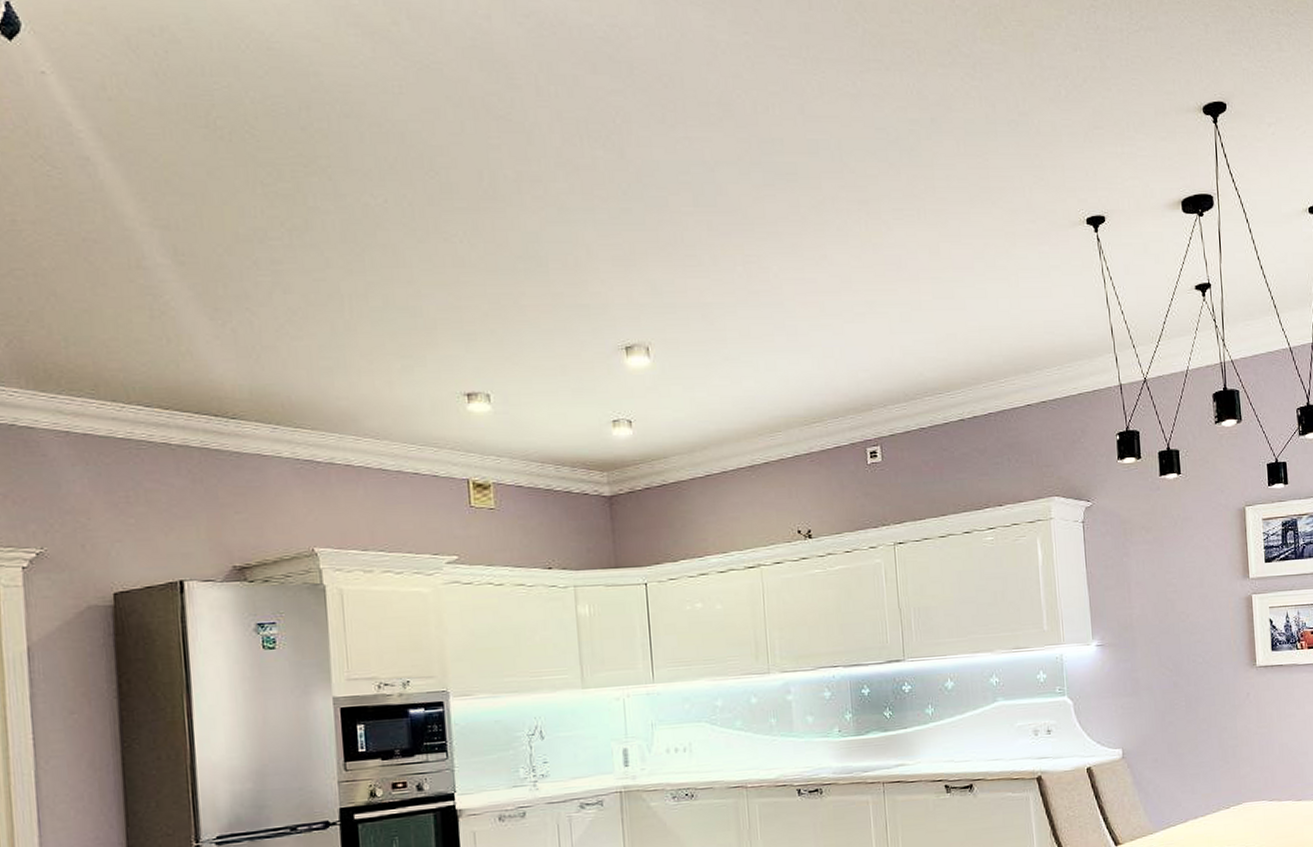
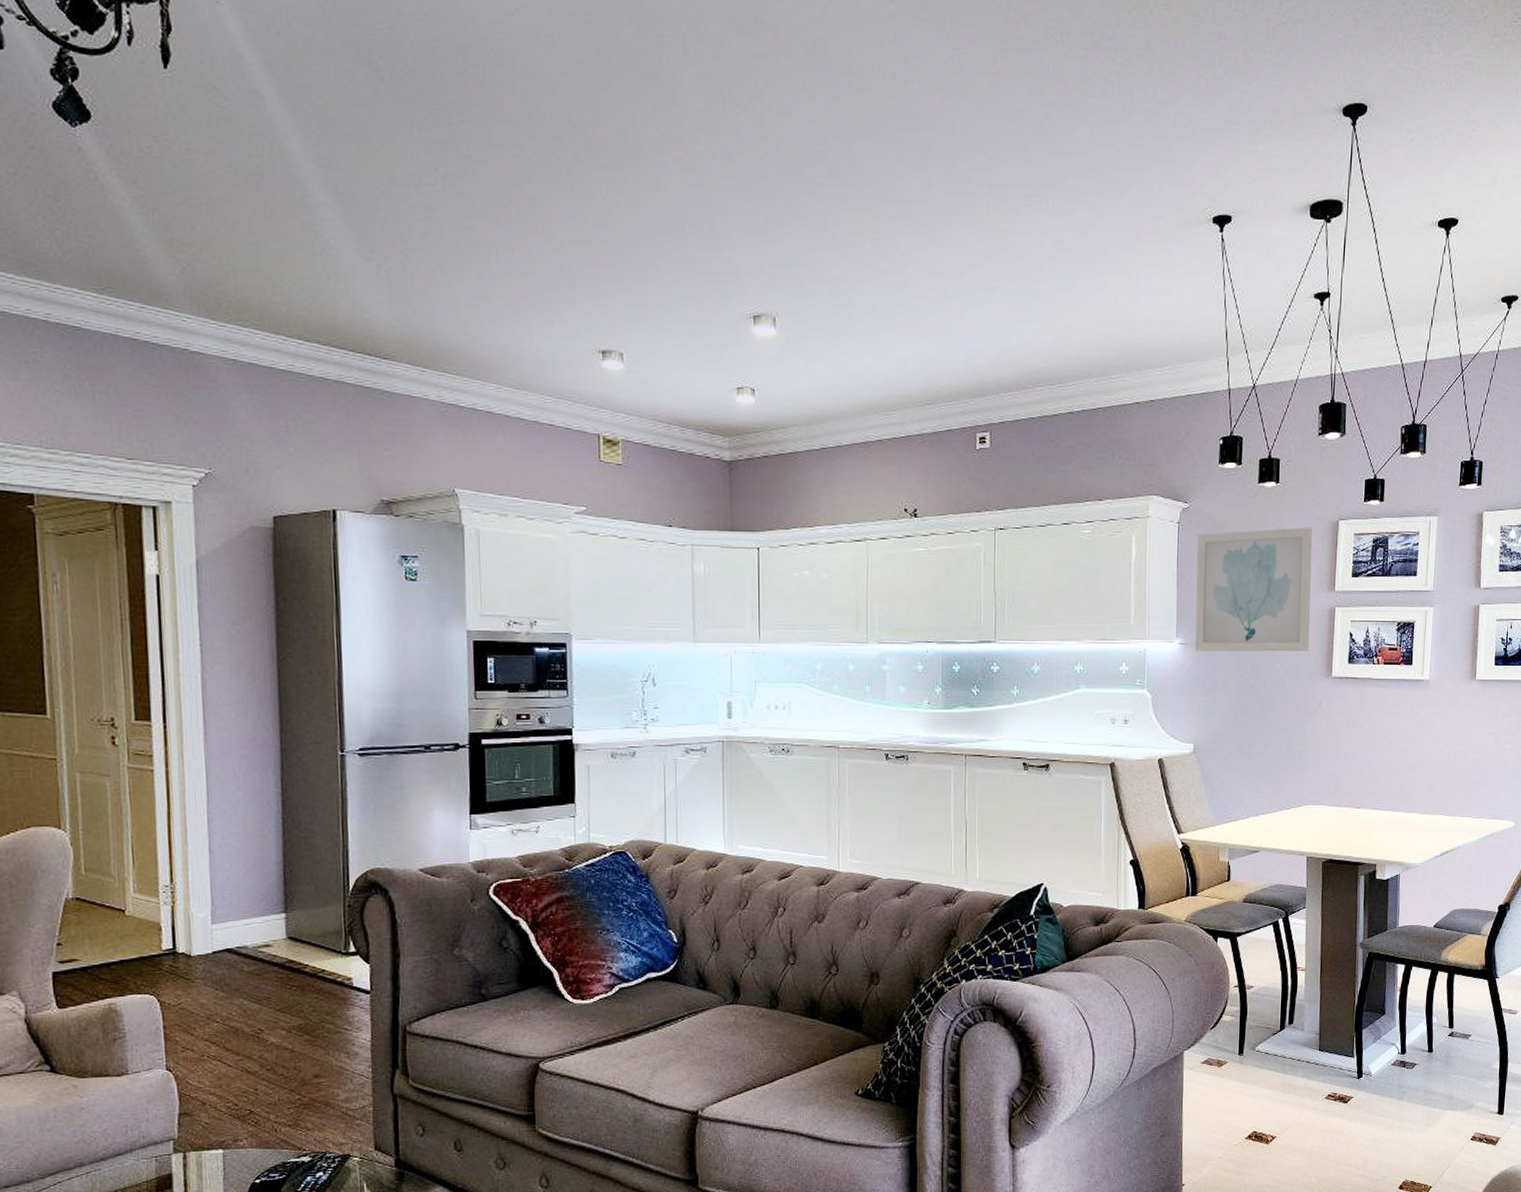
wall art: none [1103,516,1230,652] -> present [1194,527,1313,652]

